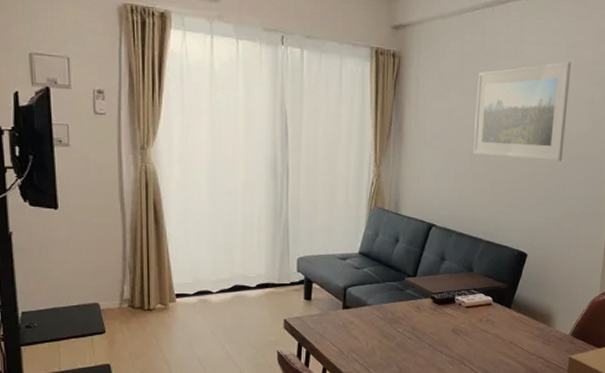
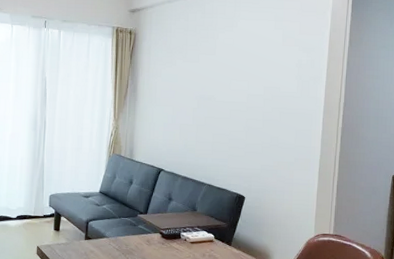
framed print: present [473,61,572,162] -> none [196,33,280,117]

